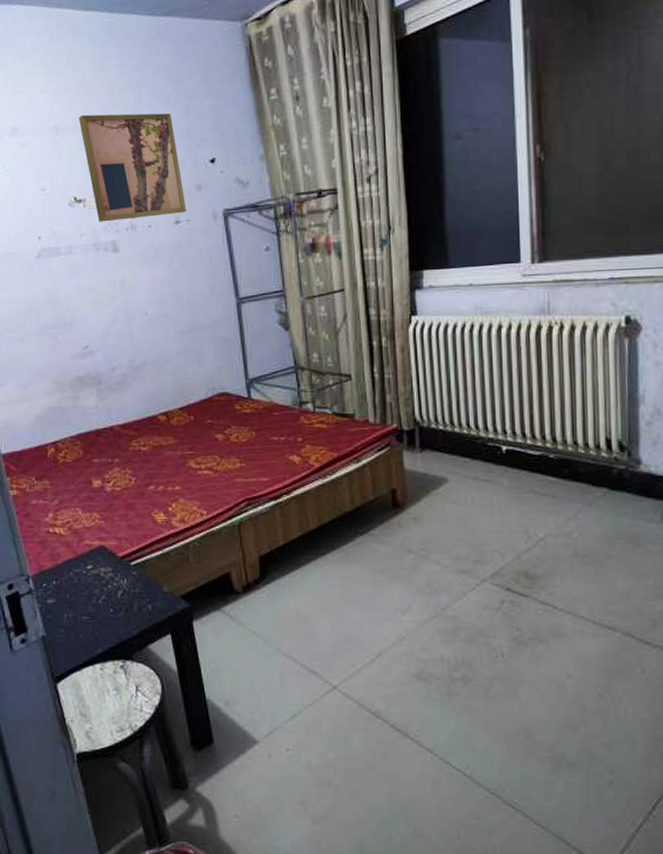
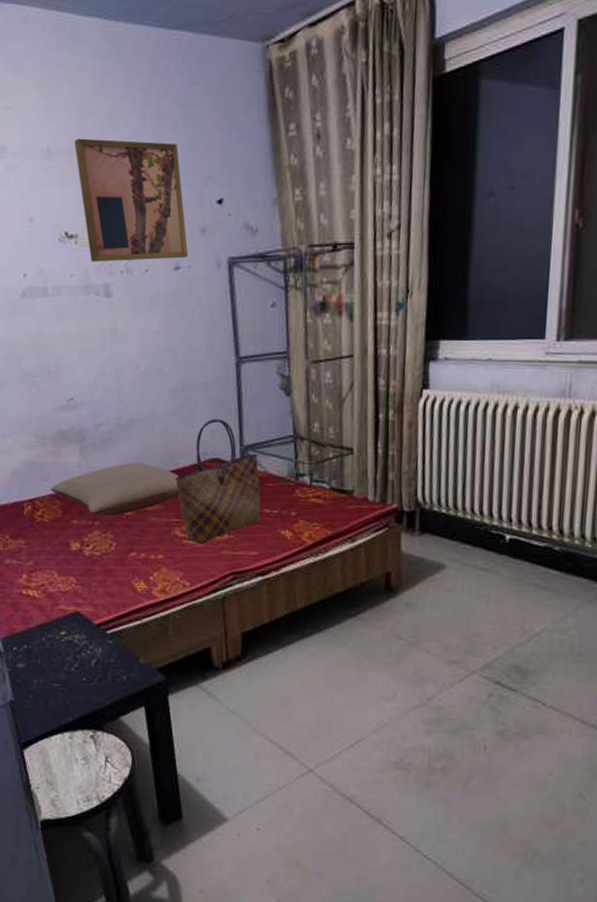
pillow: none [71,401,192,453] -> present [50,462,179,516]
tote bag: none [188,355,269,473] -> present [176,418,261,544]

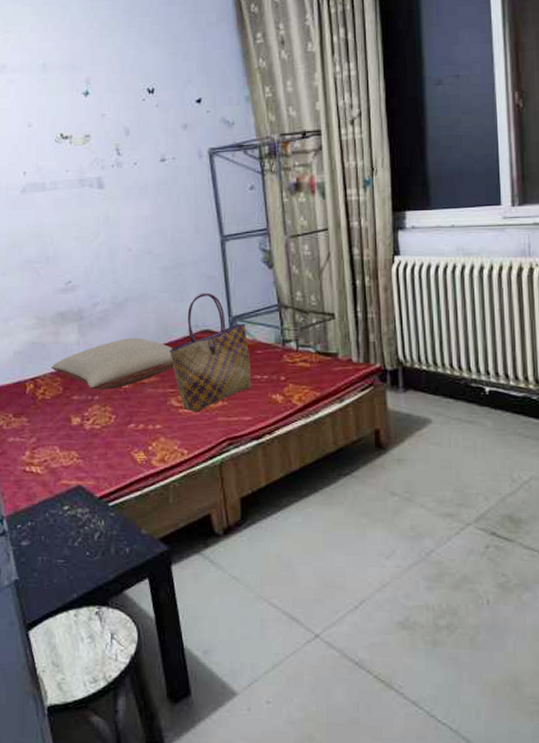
wall art: present [74,138,189,262] -> none [67,54,173,159]

